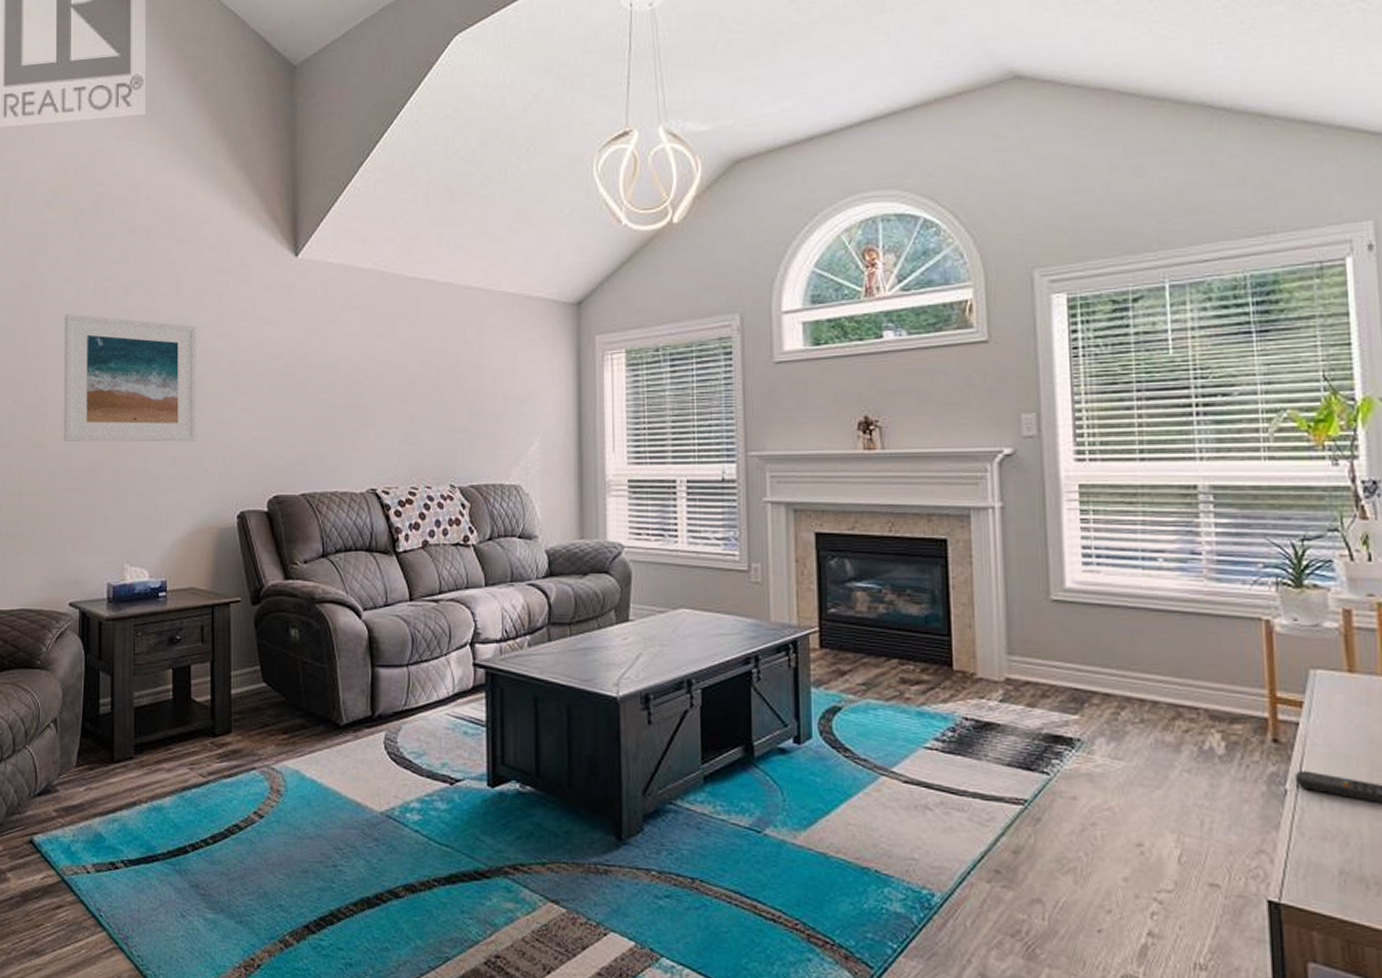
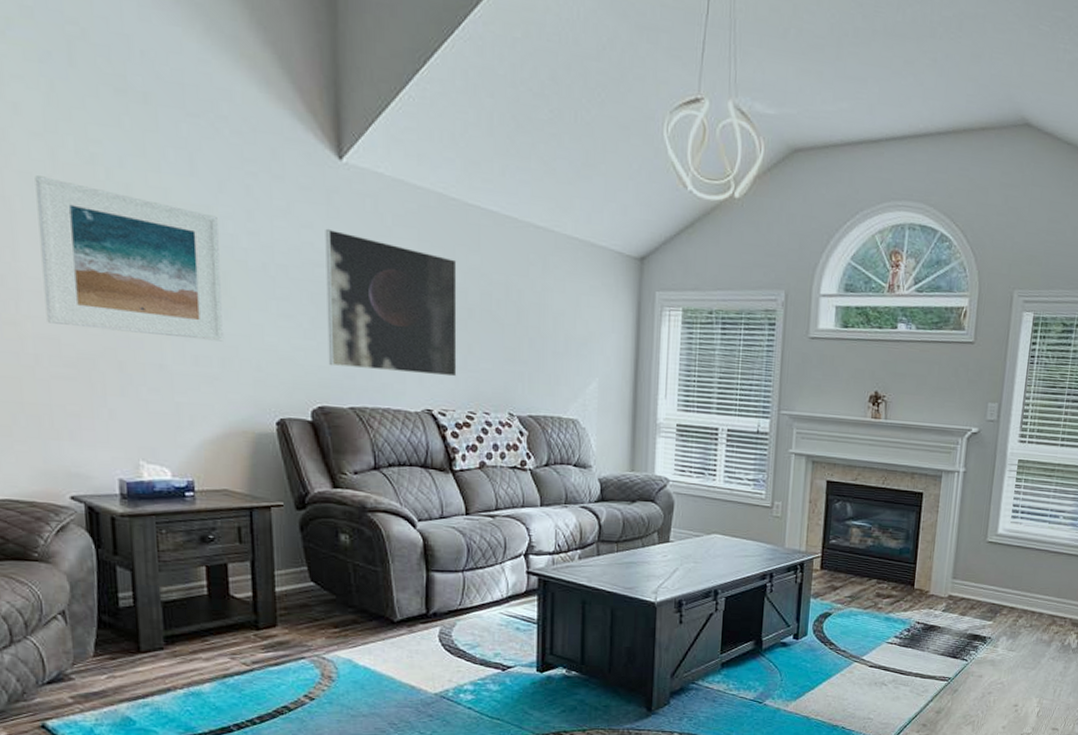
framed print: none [283,321,399,454] -> present [325,228,457,377]

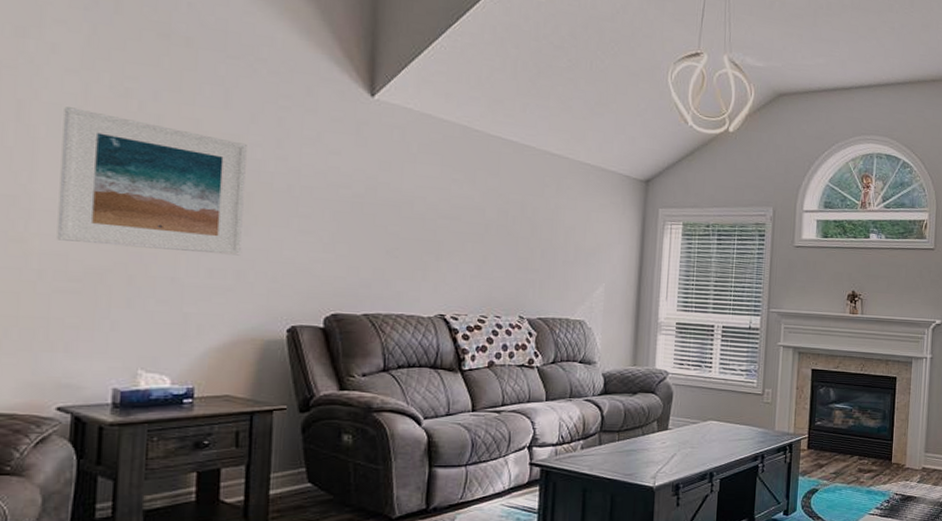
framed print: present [325,228,457,377] -> none [345,155,477,285]

